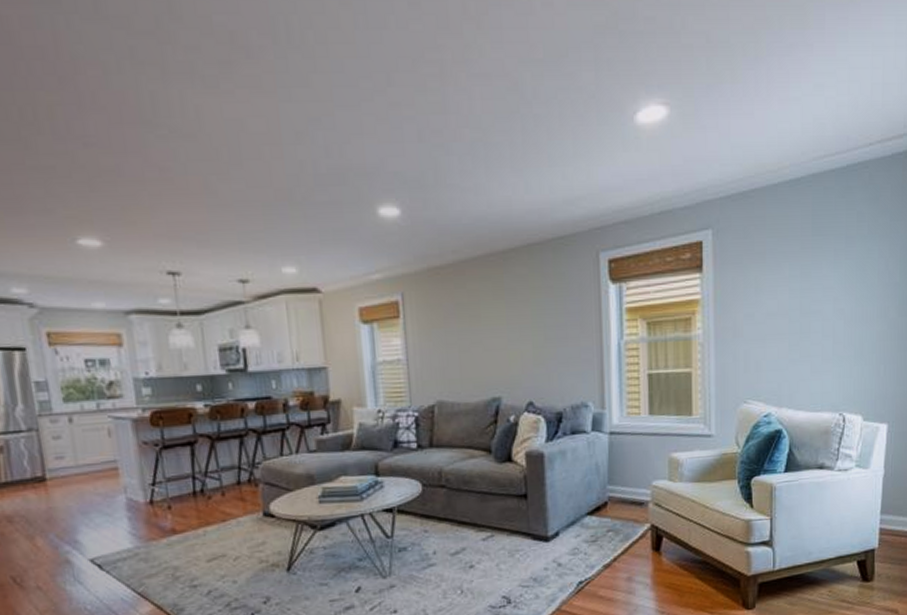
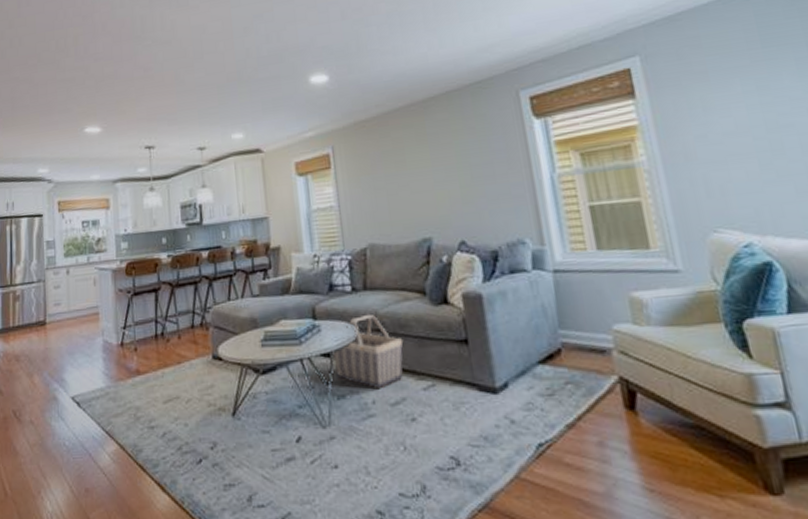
basket: none [393,470,467,541] -> present [331,314,404,390]

